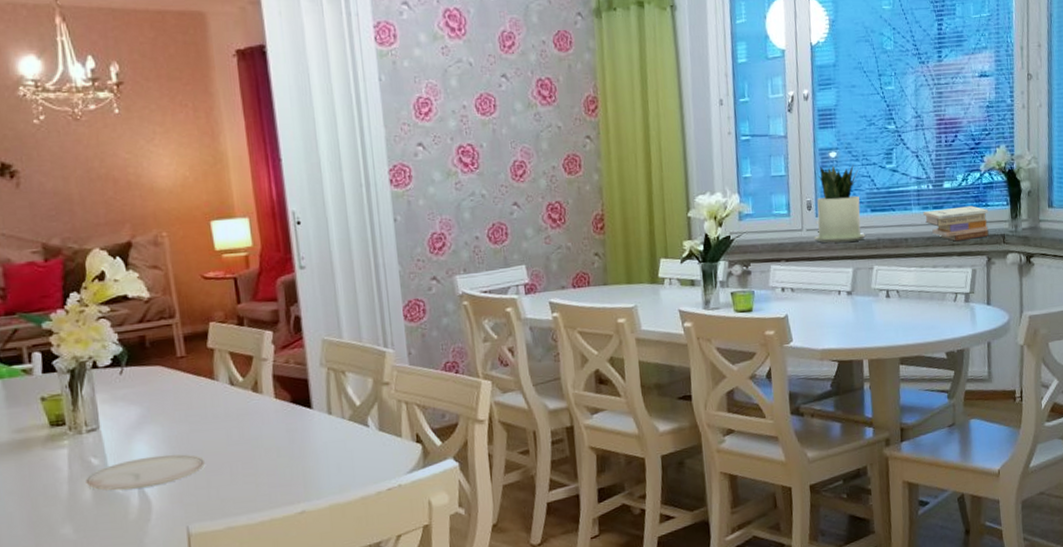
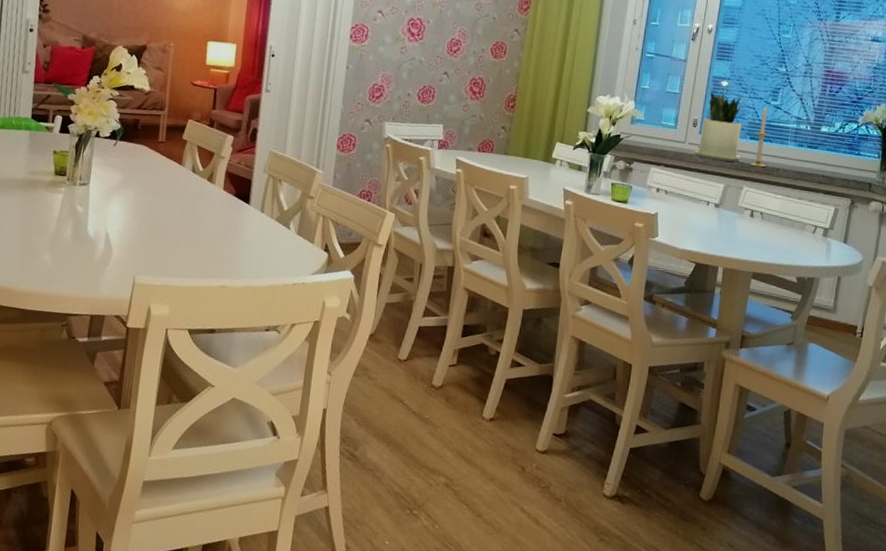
plate: present [85,454,205,491] -> none [69,213,159,239]
candle: none [874,171,894,242] -> present [749,106,770,168]
books: present [923,205,989,242] -> none [798,148,860,182]

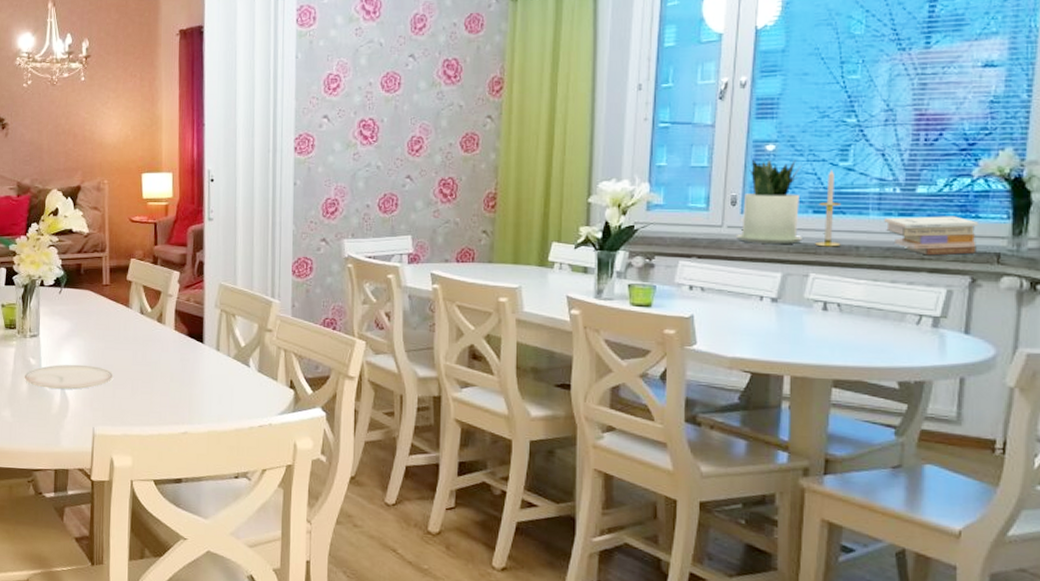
plate: none [69,213,159,239] -> present [24,364,113,390]
books: none [798,148,860,182] -> present [884,216,980,256]

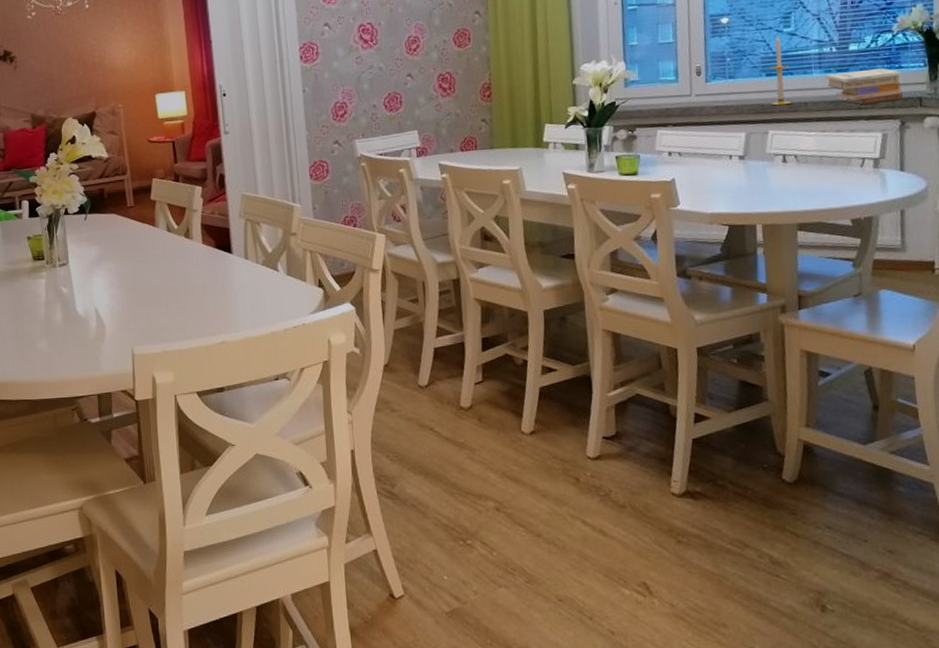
plate: present [24,364,113,390] -> none [57,287,146,315]
planter: present [735,159,802,244] -> none [703,29,760,108]

